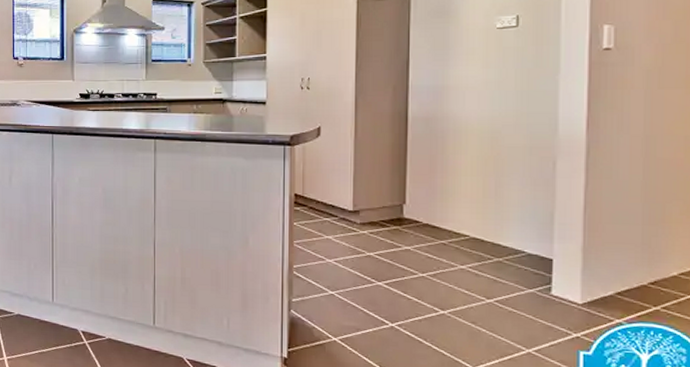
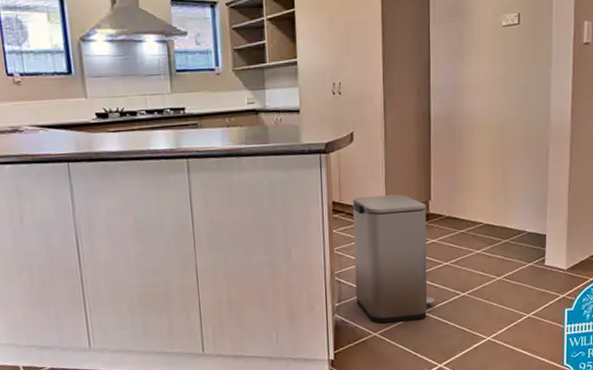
pedal bin: none [315,193,407,332] -> present [352,194,435,324]

